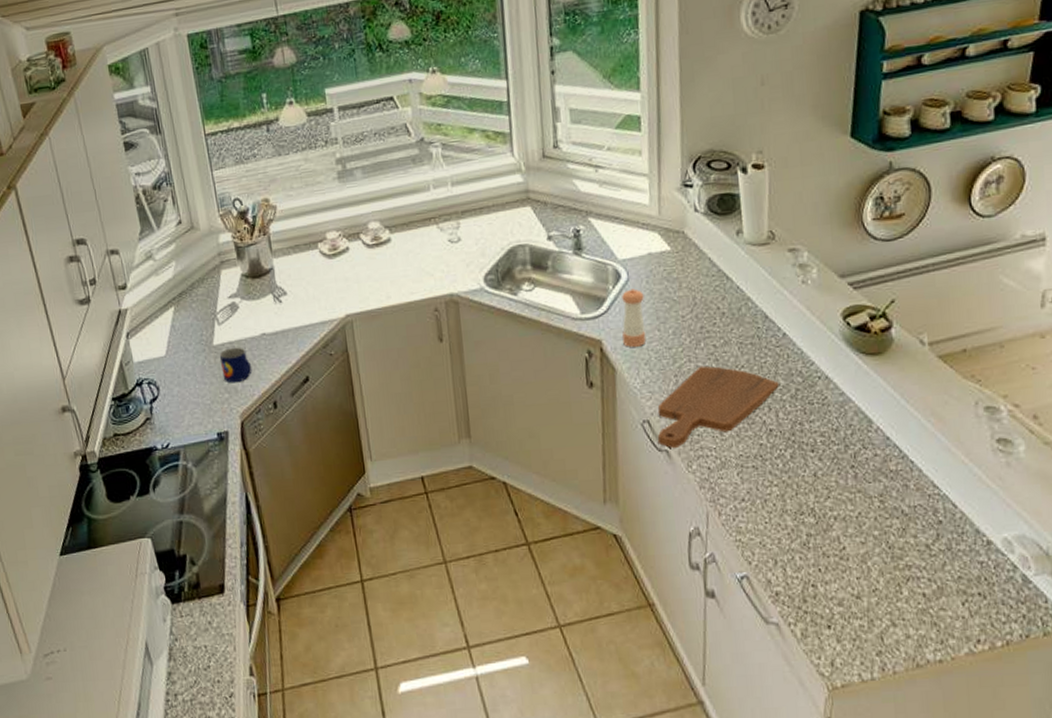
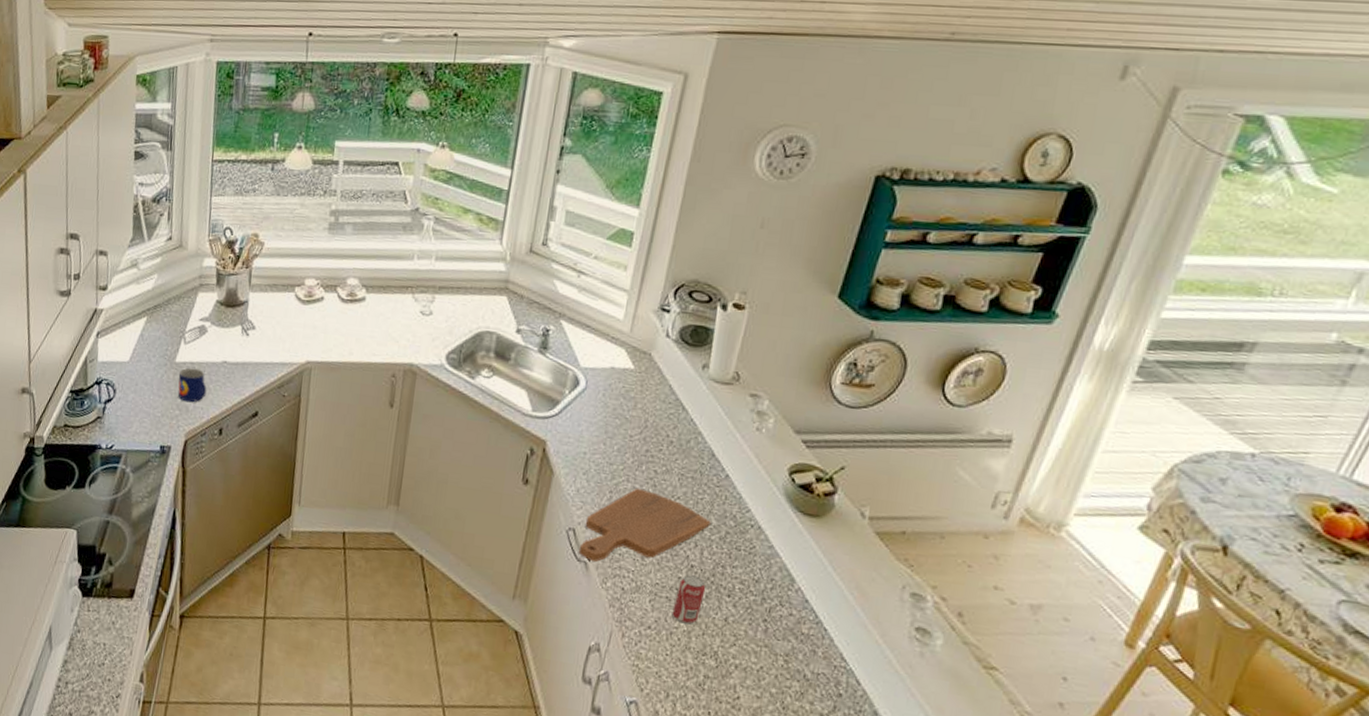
pepper shaker: present [622,288,646,347] -> none [567,398,598,456]
beverage can: none [761,439,790,489] -> present [672,574,706,625]

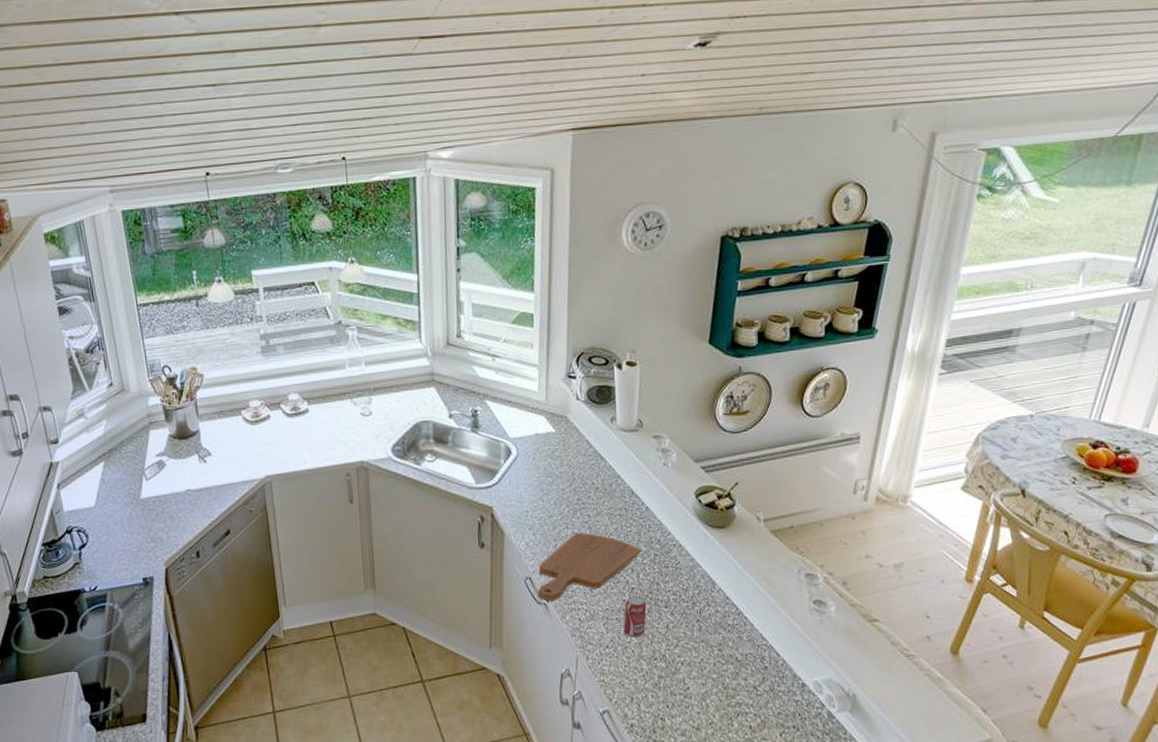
mug: present [177,367,207,403] -> none [146,501,177,534]

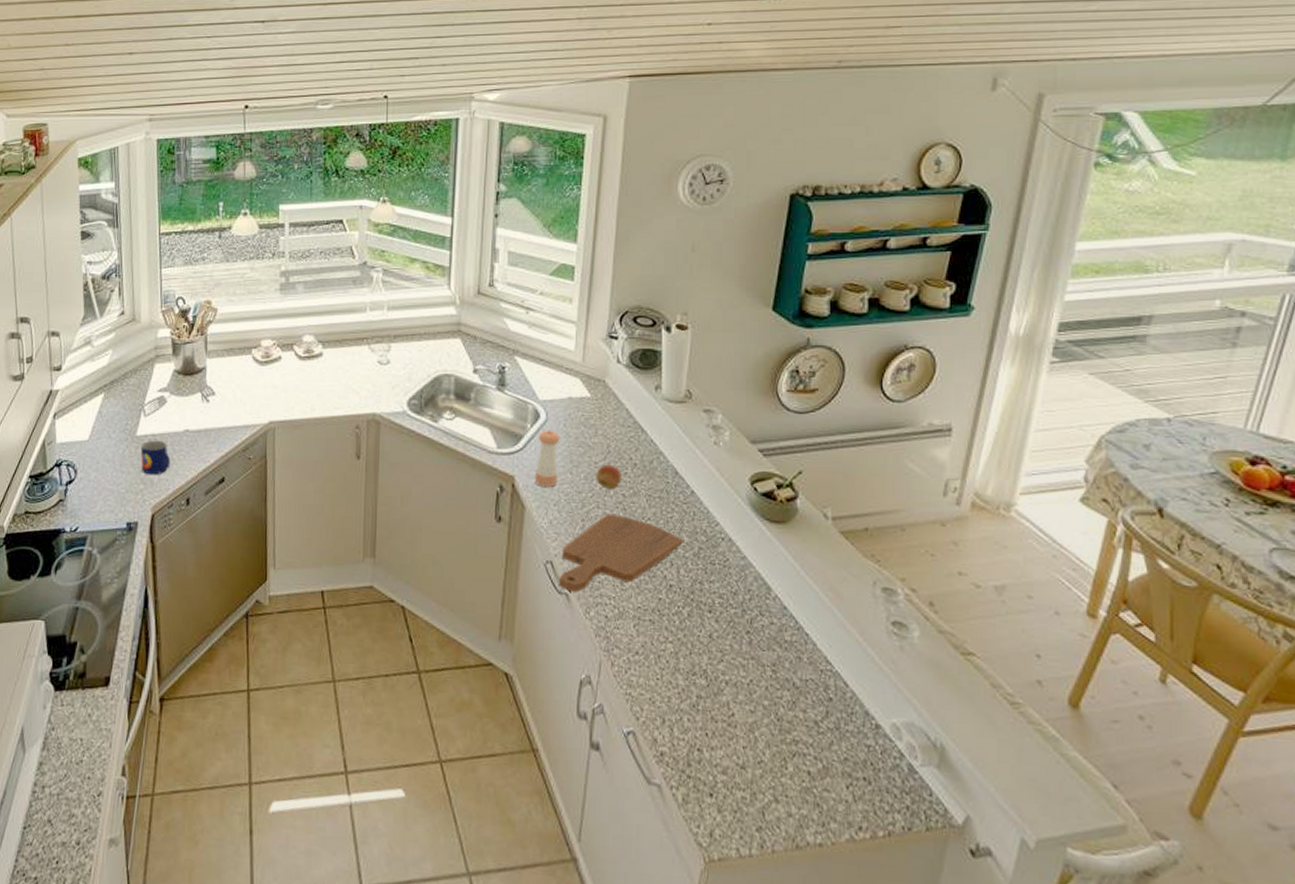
mug: none [146,501,177,534] -> present [140,440,171,475]
pepper shaker: none [511,463,531,514] -> present [535,429,560,487]
apple: none [563,490,586,511] -> present [596,464,622,489]
beverage can: present [623,596,647,638] -> none [657,595,687,645]

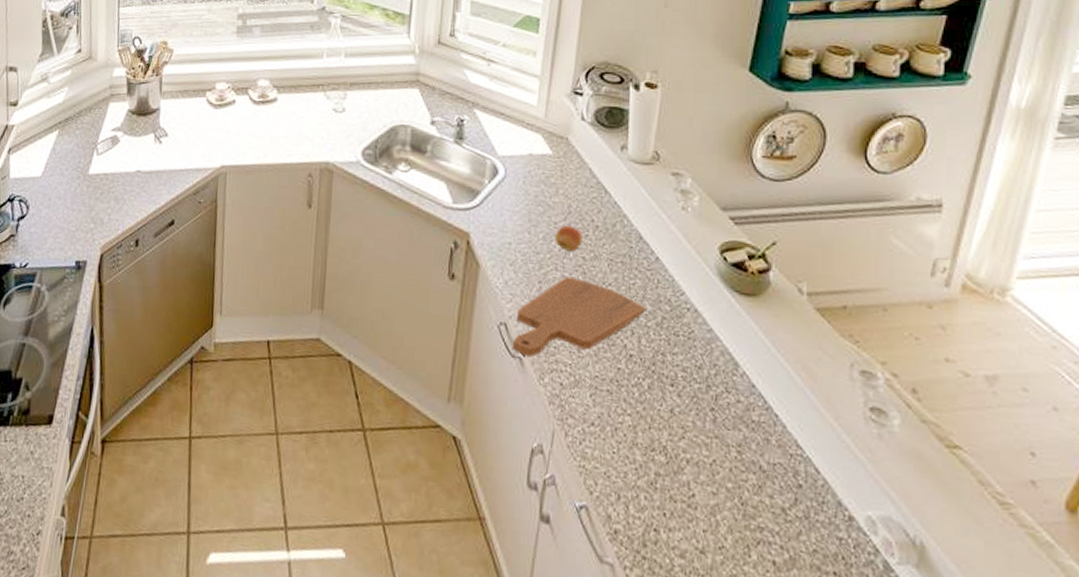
mug: present [140,440,171,475] -> none [92,179,122,215]
pepper shaker: present [535,429,560,487] -> none [491,186,519,246]

